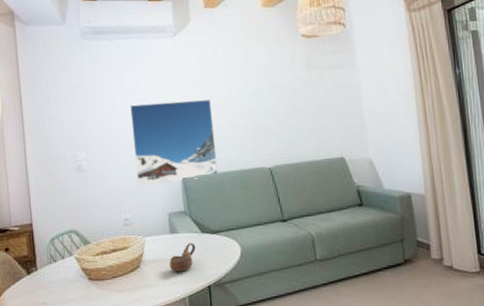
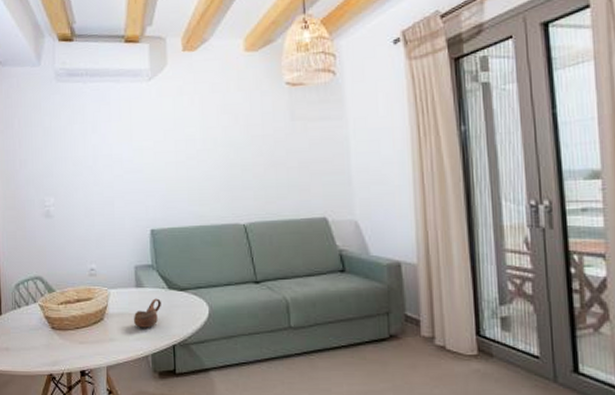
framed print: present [130,99,218,187] -> none [101,148,189,236]

